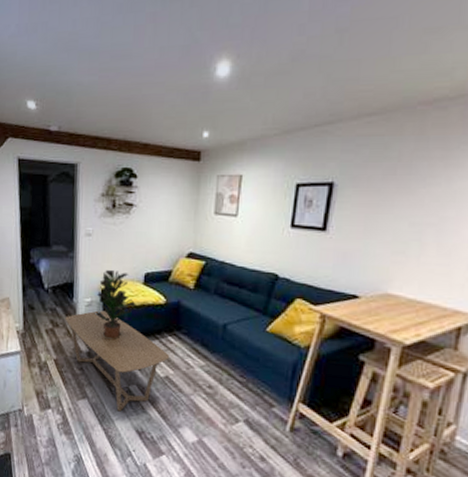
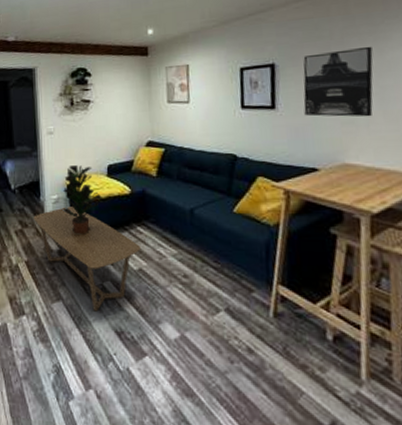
wall art: none [355,172,441,249] -> present [303,46,373,117]

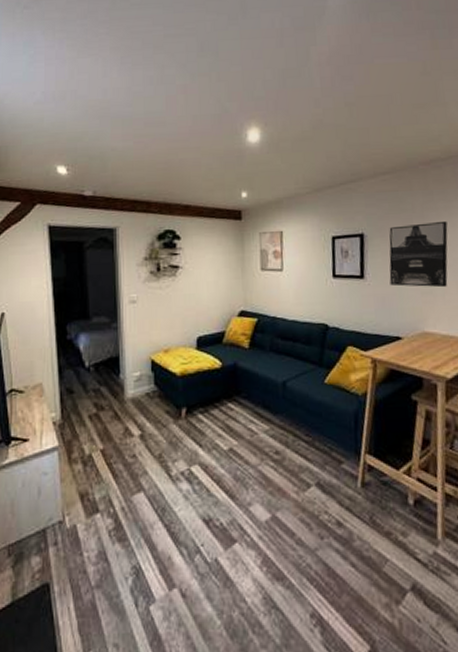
coffee table: present [33,207,142,312] -> none [111,384,232,500]
potted plant: present [61,165,102,236] -> none [144,338,191,417]

